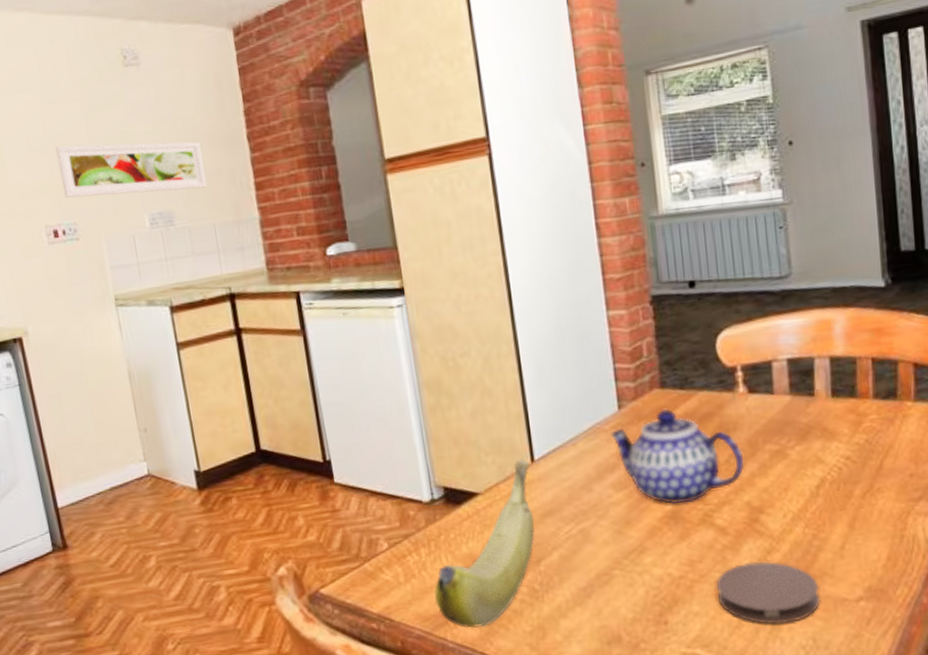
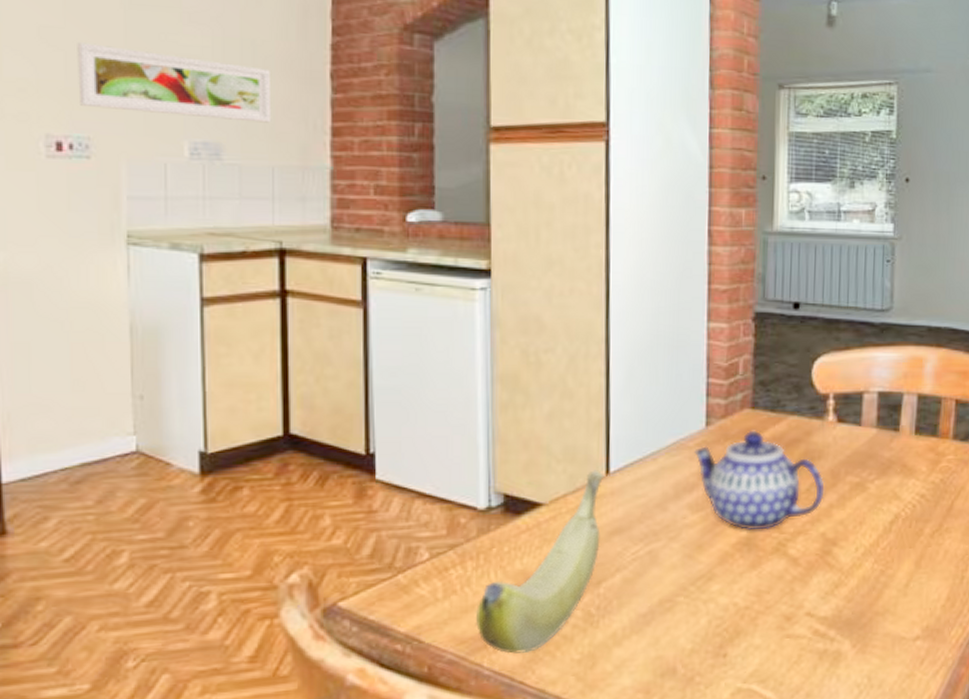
coaster: present [716,561,820,624] -> none [781,595,880,661]

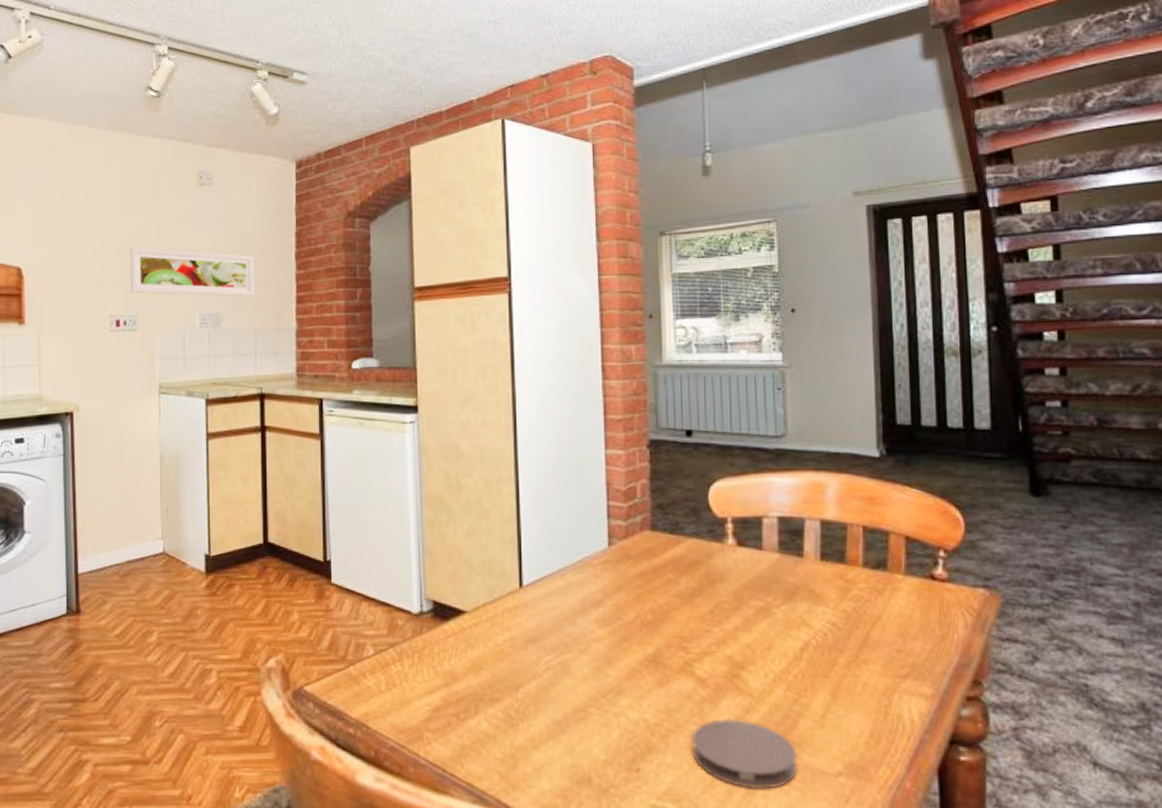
banana: present [475,470,605,654] -> none [412,583,518,747]
teapot: present [694,430,825,531] -> none [599,551,729,649]
coaster: none [781,595,880,661] -> present [692,718,798,789]

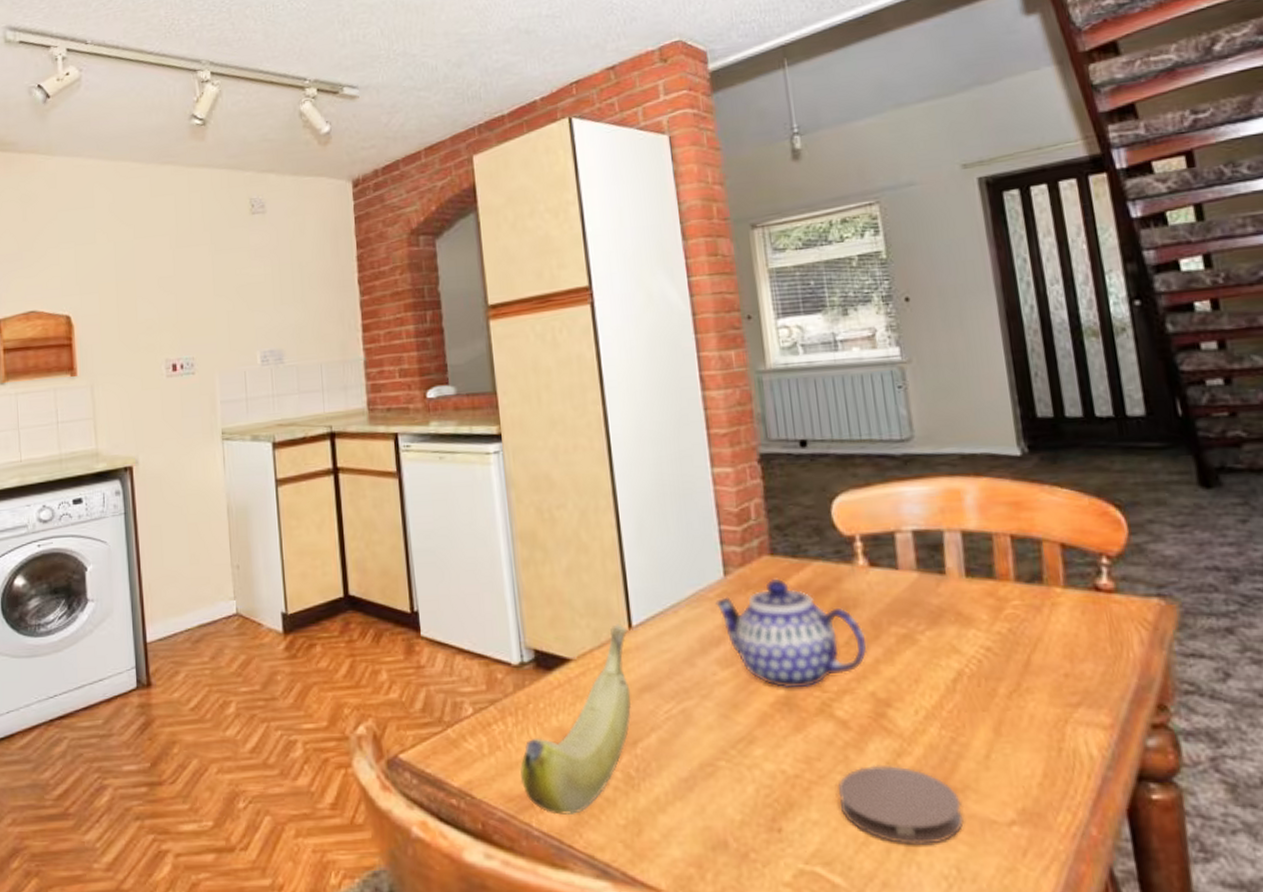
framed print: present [130,247,255,297] -> none [183,284,318,334]
banana: none [412,583,518,747] -> present [520,624,632,815]
teapot: none [599,551,729,649] -> present [715,578,868,689]

